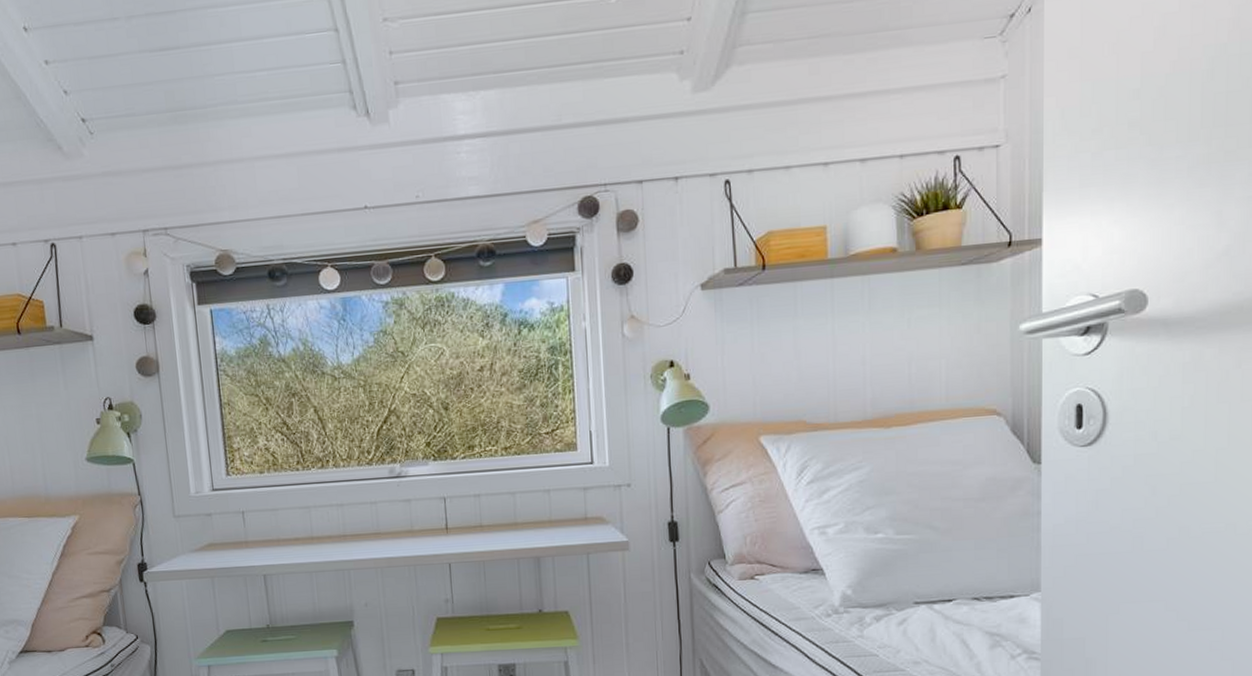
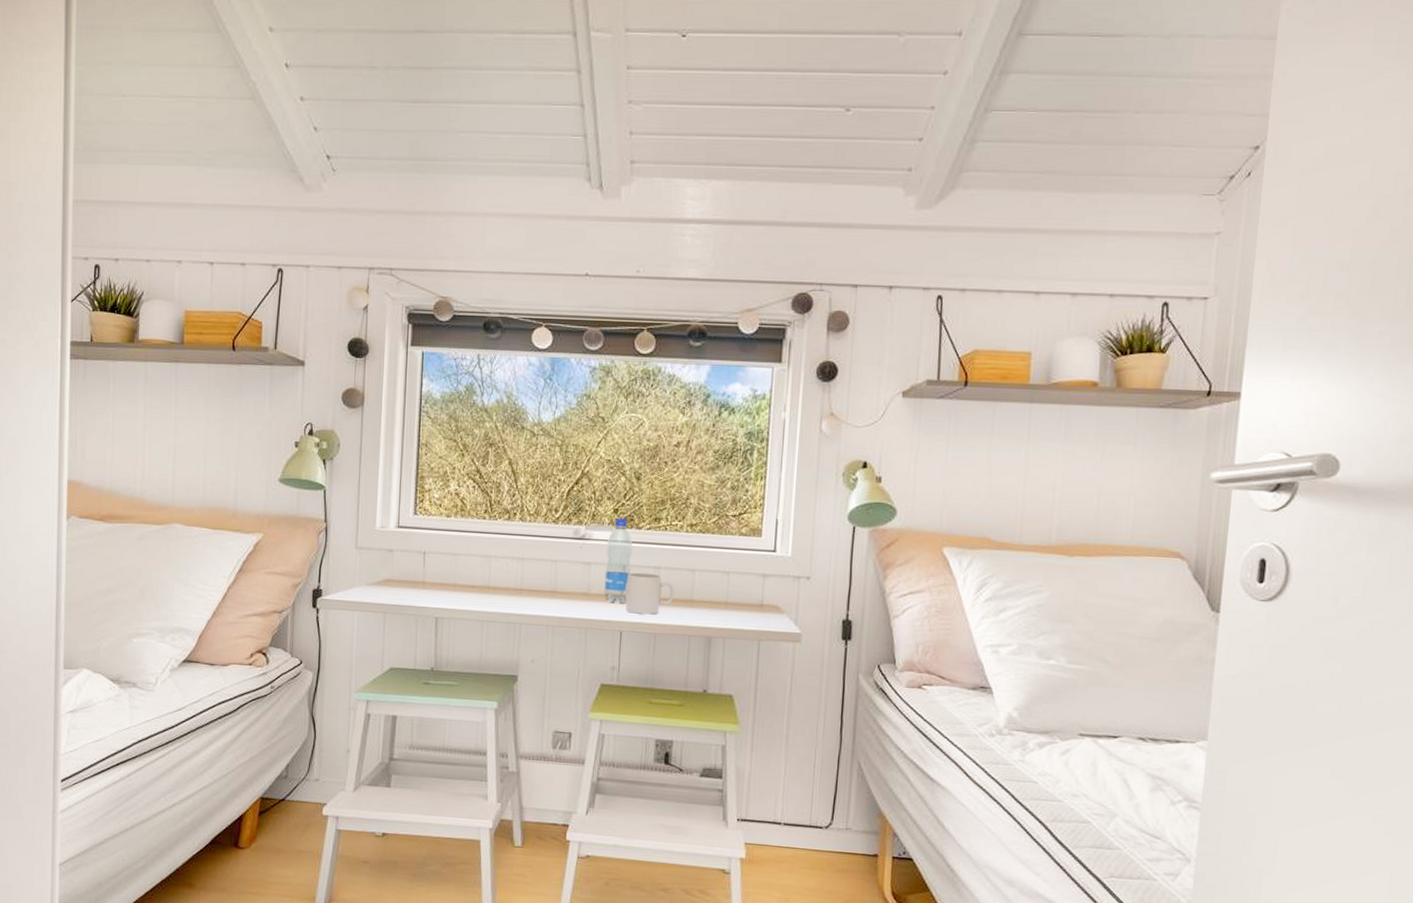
bottle: none [423,450,451,537] -> present [604,517,633,604]
mug: none [448,501,498,544] -> present [625,572,675,615]

